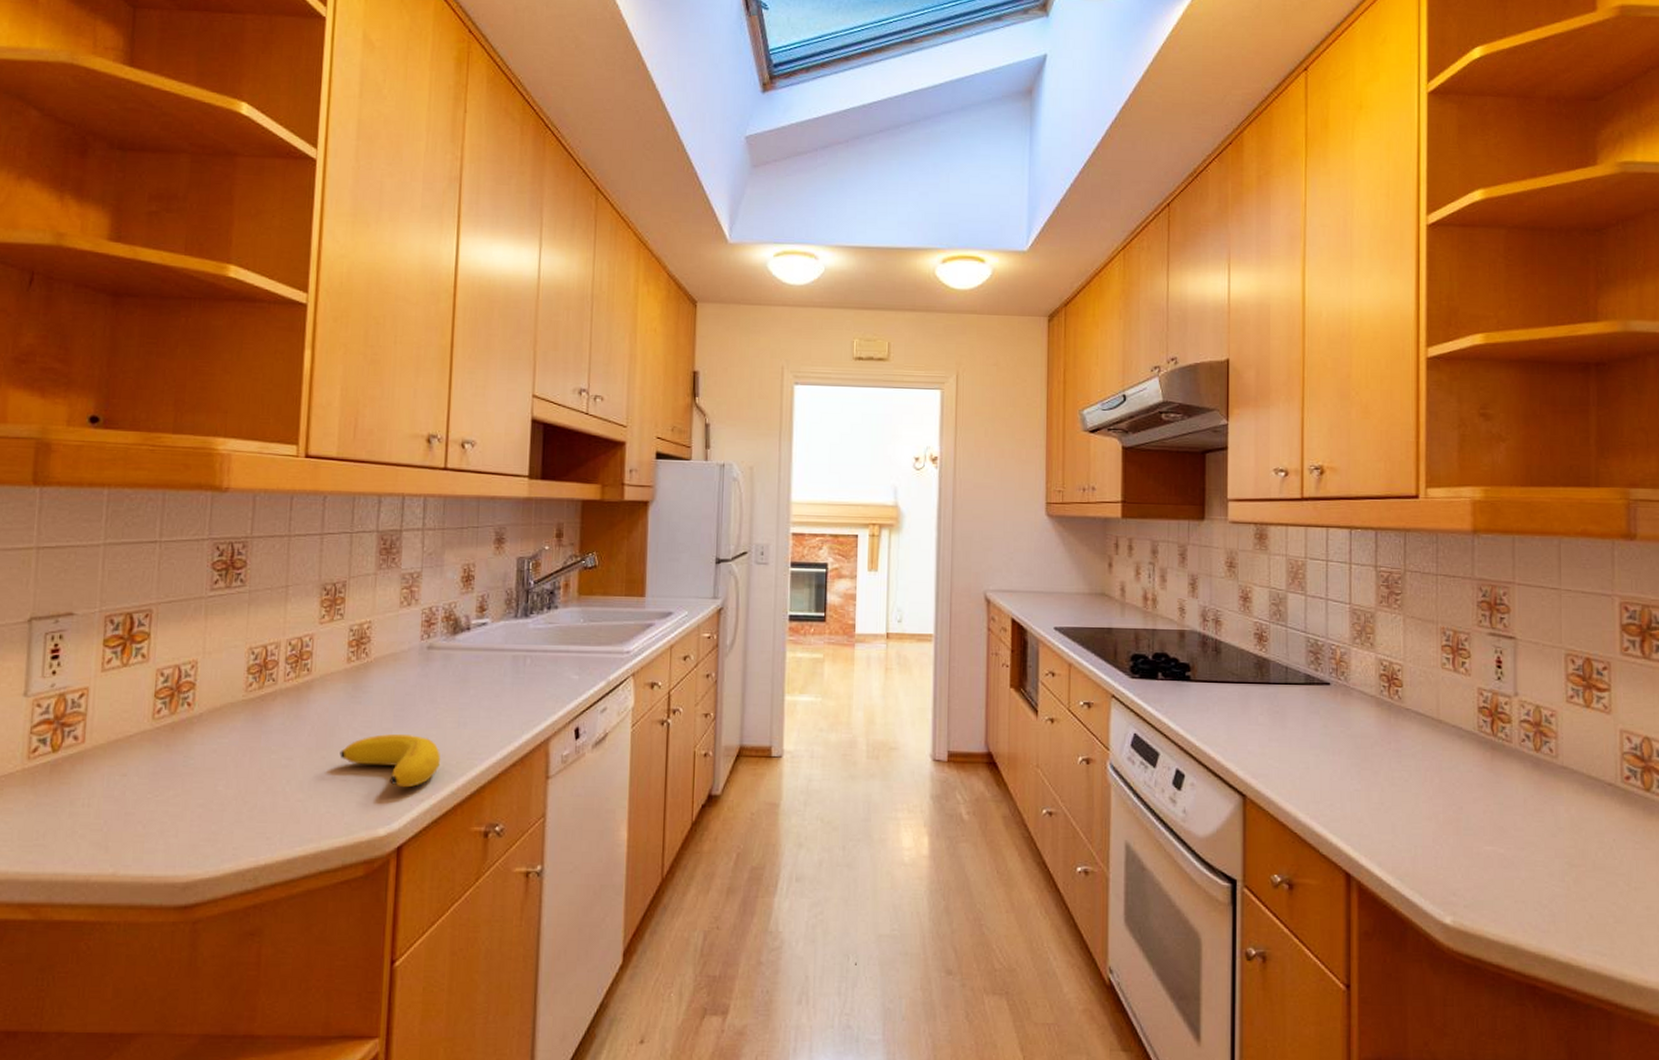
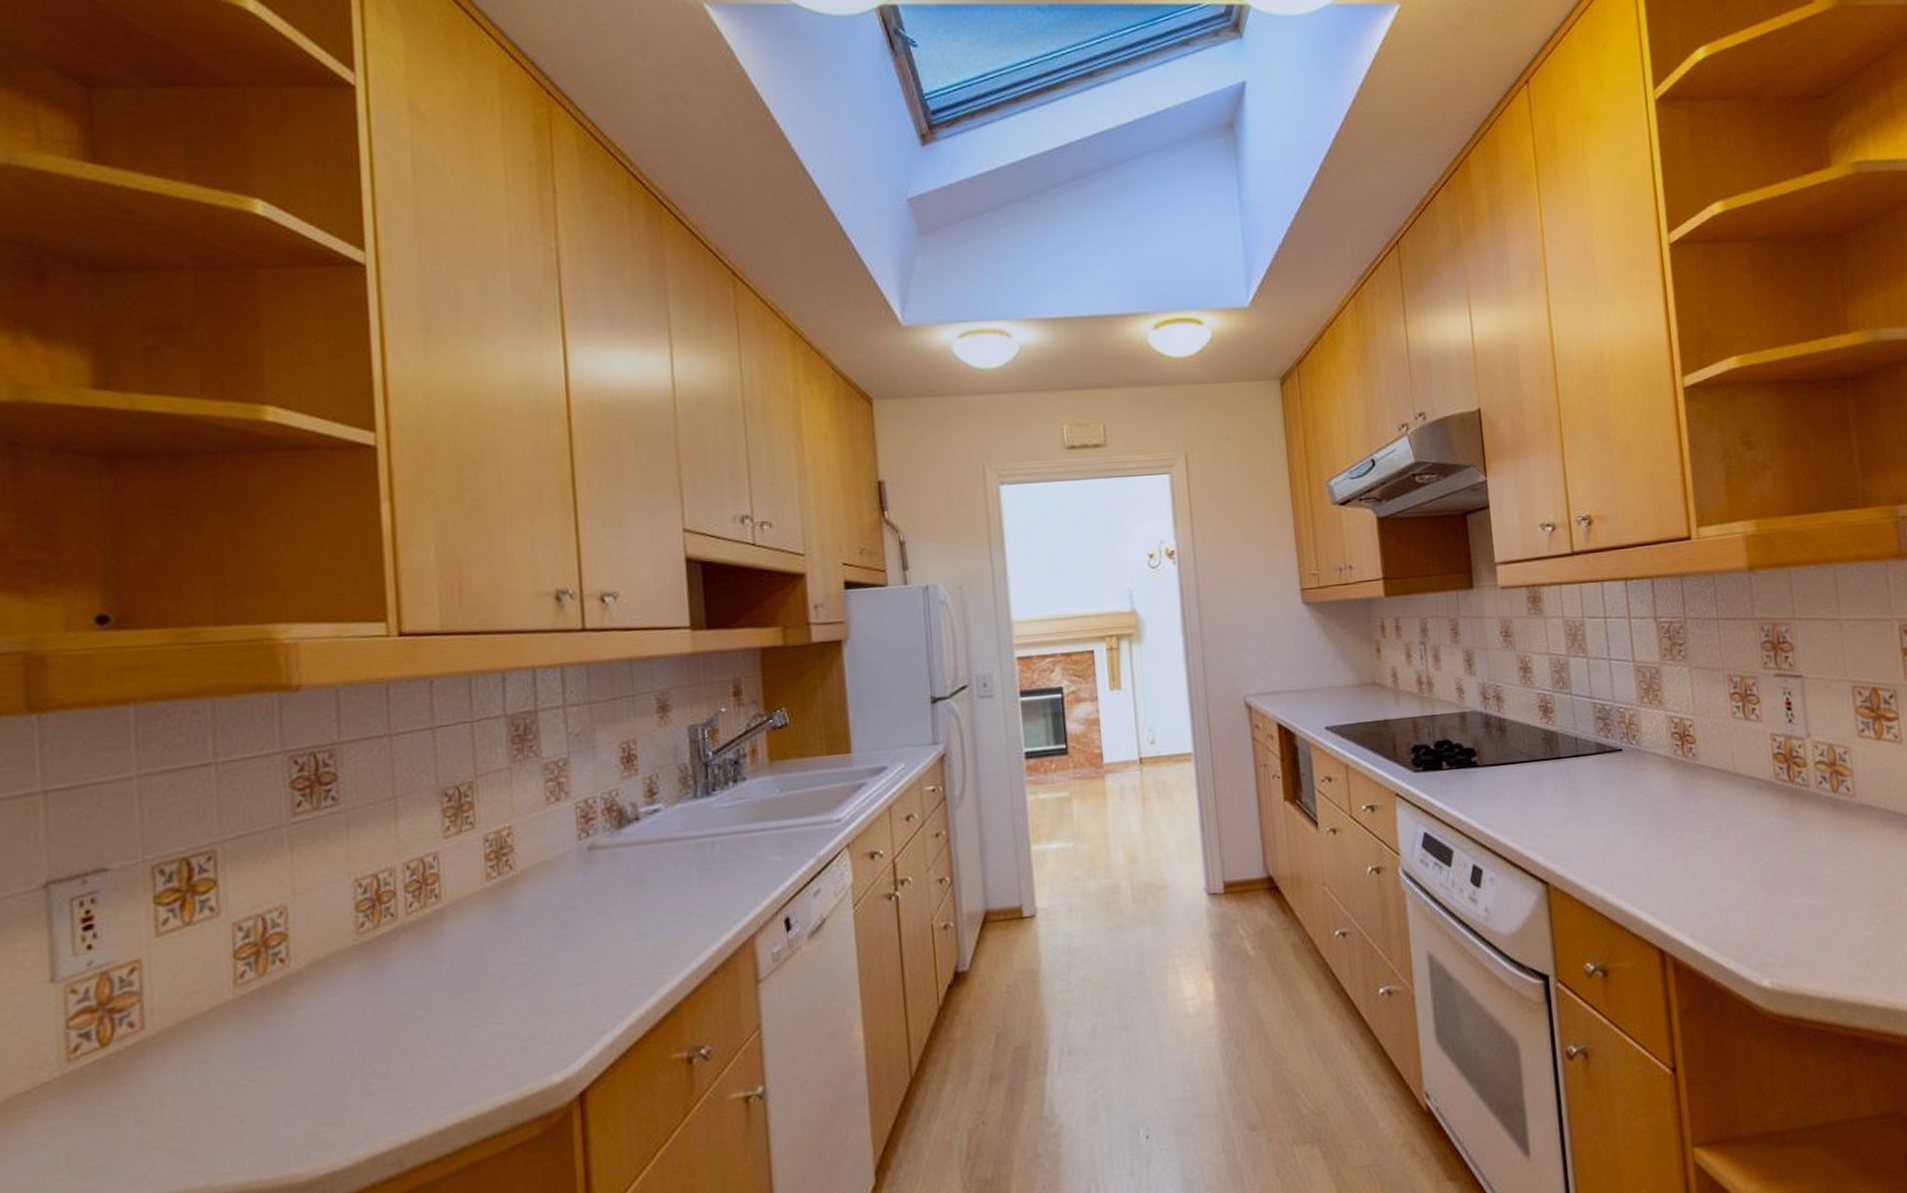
fruit: present [339,733,441,788] -> none [490,956,622,1022]

